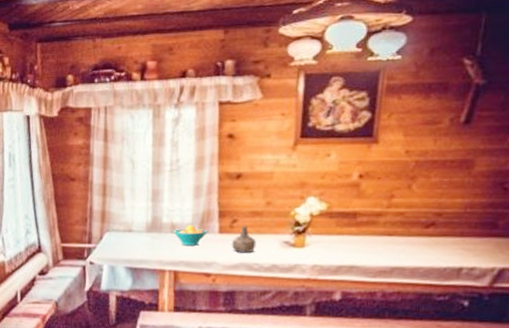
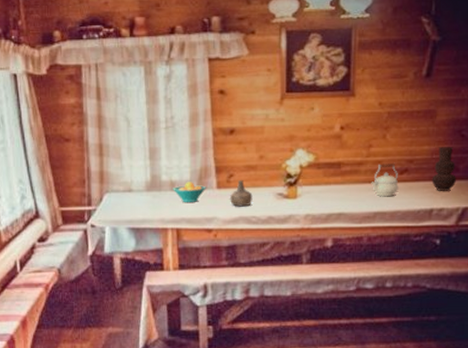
kettle: none [390,215,423,251] -> present [371,162,399,196]
vase: none [463,200,495,249] -> present [431,147,457,191]

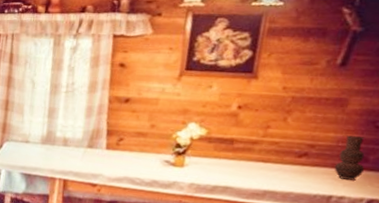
fruit bowl: present [173,182,206,202] -> none [65,140,96,159]
bottle: present [230,179,253,207] -> none [117,143,140,169]
kettle: present [371,162,399,196] -> none [264,145,296,178]

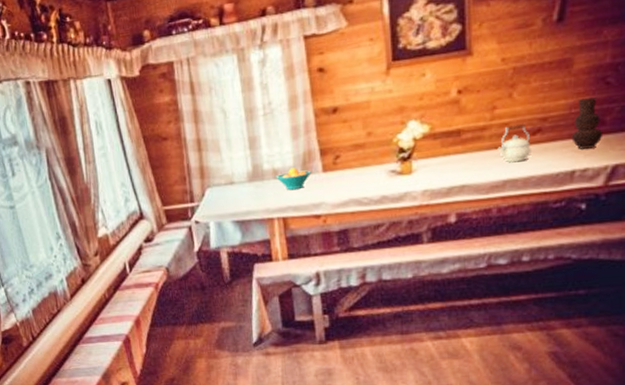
fruit bowl: none [65,140,96,159] -> present [276,167,312,190]
kettle: none [264,145,296,178] -> present [497,123,531,162]

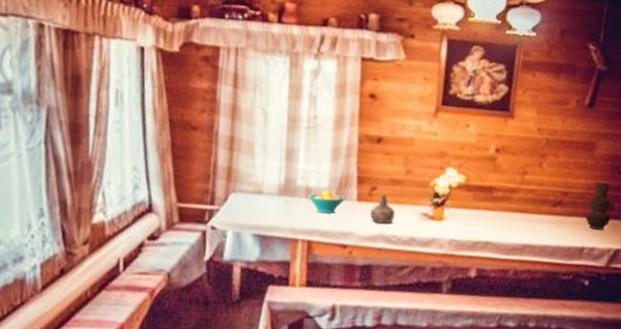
bottle: none [338,159,363,189] -> present [370,193,395,224]
kettle: present [497,123,531,162] -> none [522,193,552,229]

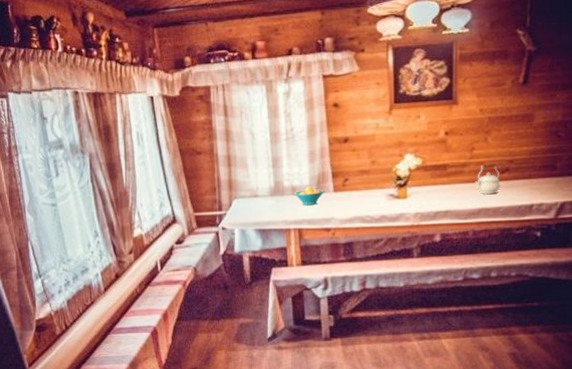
bottle: present [370,193,395,224] -> none [346,183,367,208]
kettle: none [522,193,552,229] -> present [475,163,501,194]
vase: present [585,182,612,230] -> none [531,147,555,188]

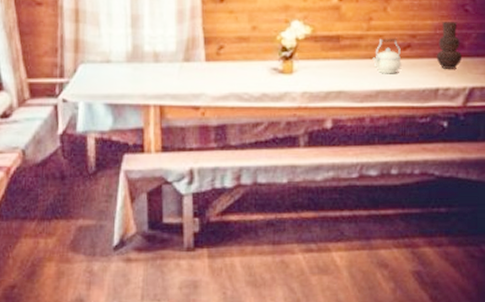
fruit bowl: present [294,186,324,205] -> none [156,53,194,76]
vase: none [531,147,555,188] -> present [436,22,463,69]

